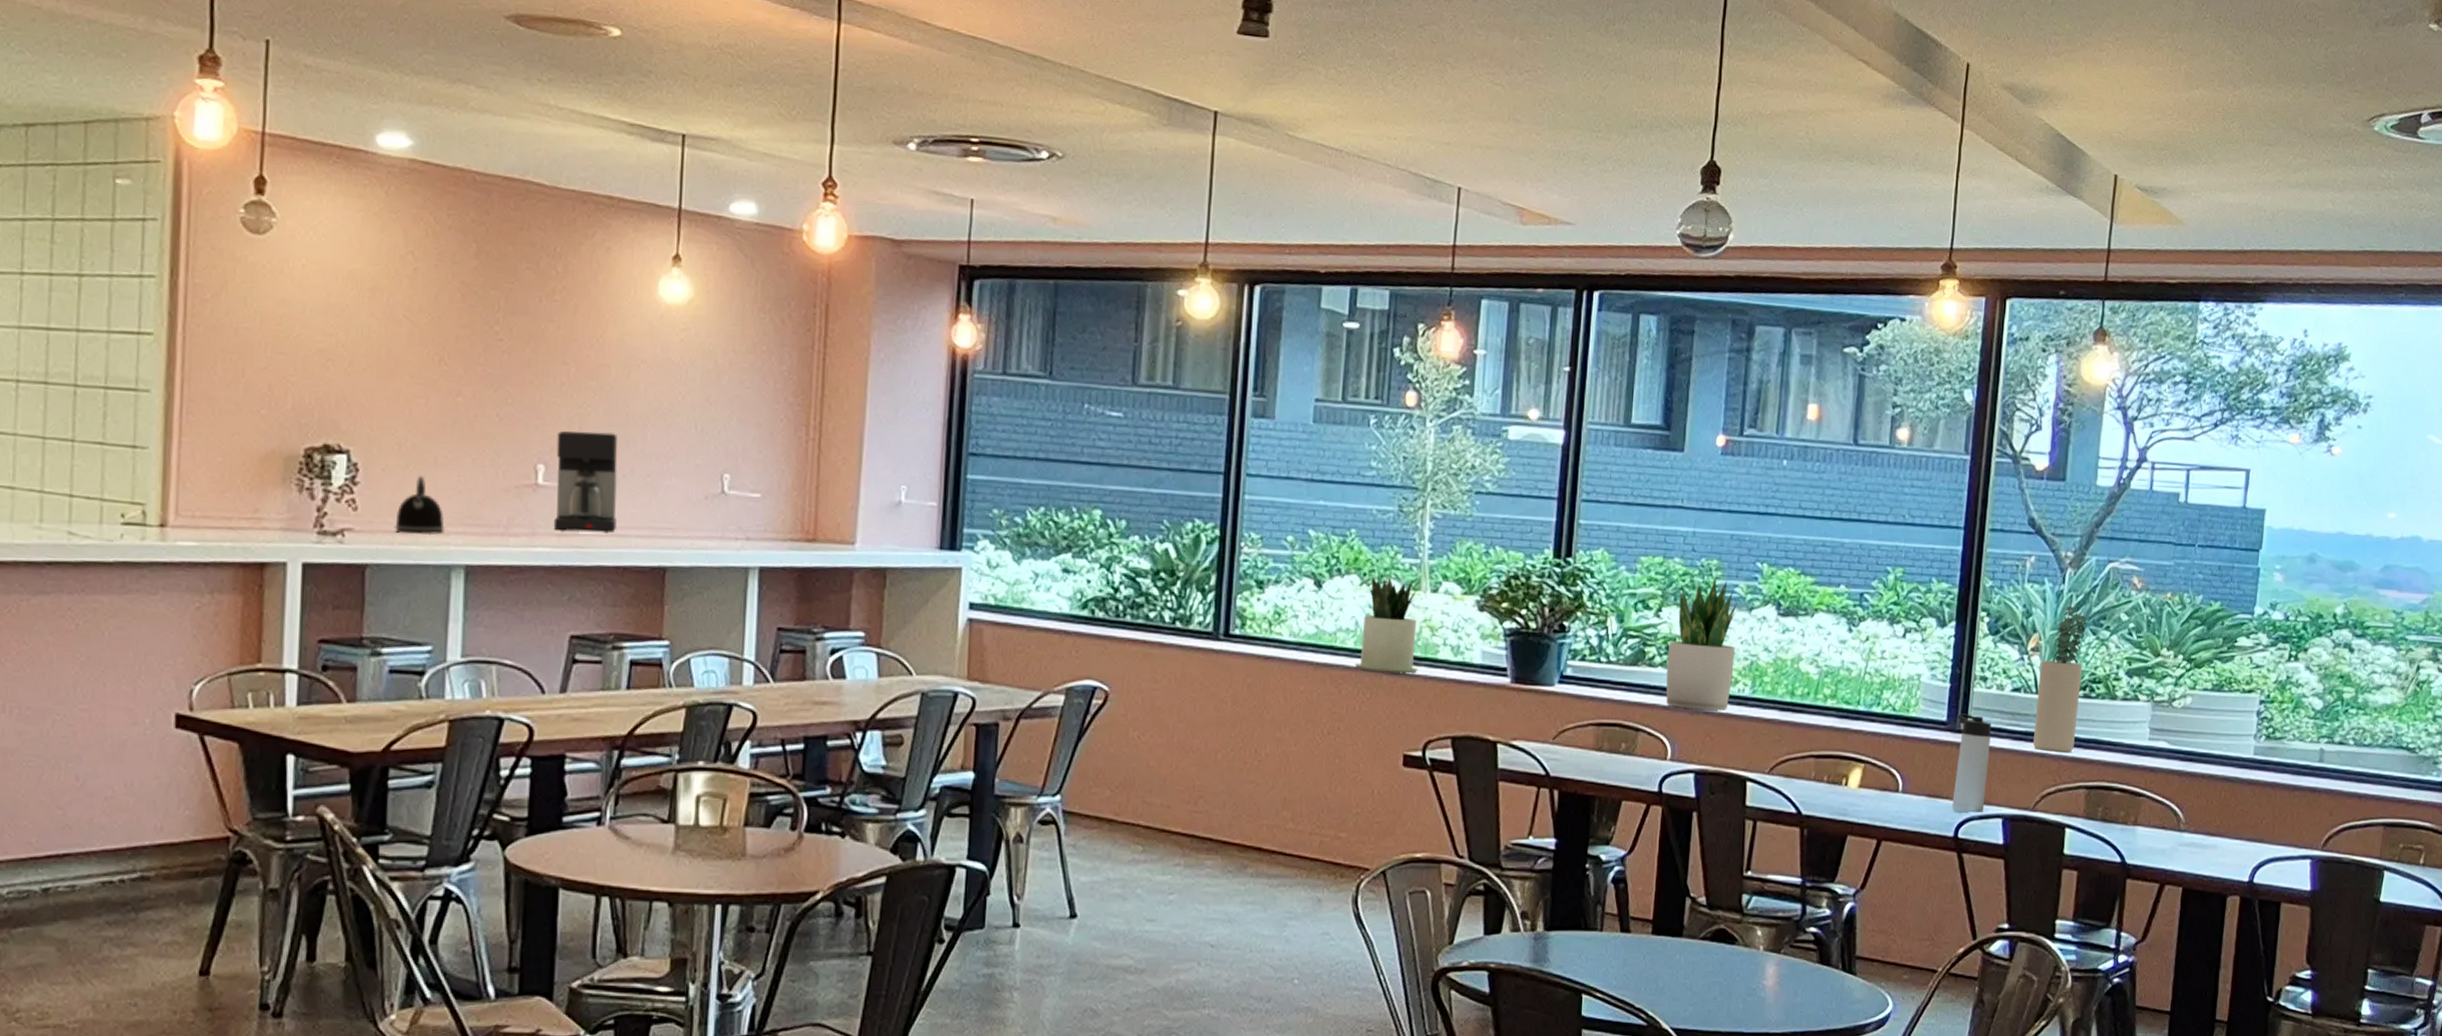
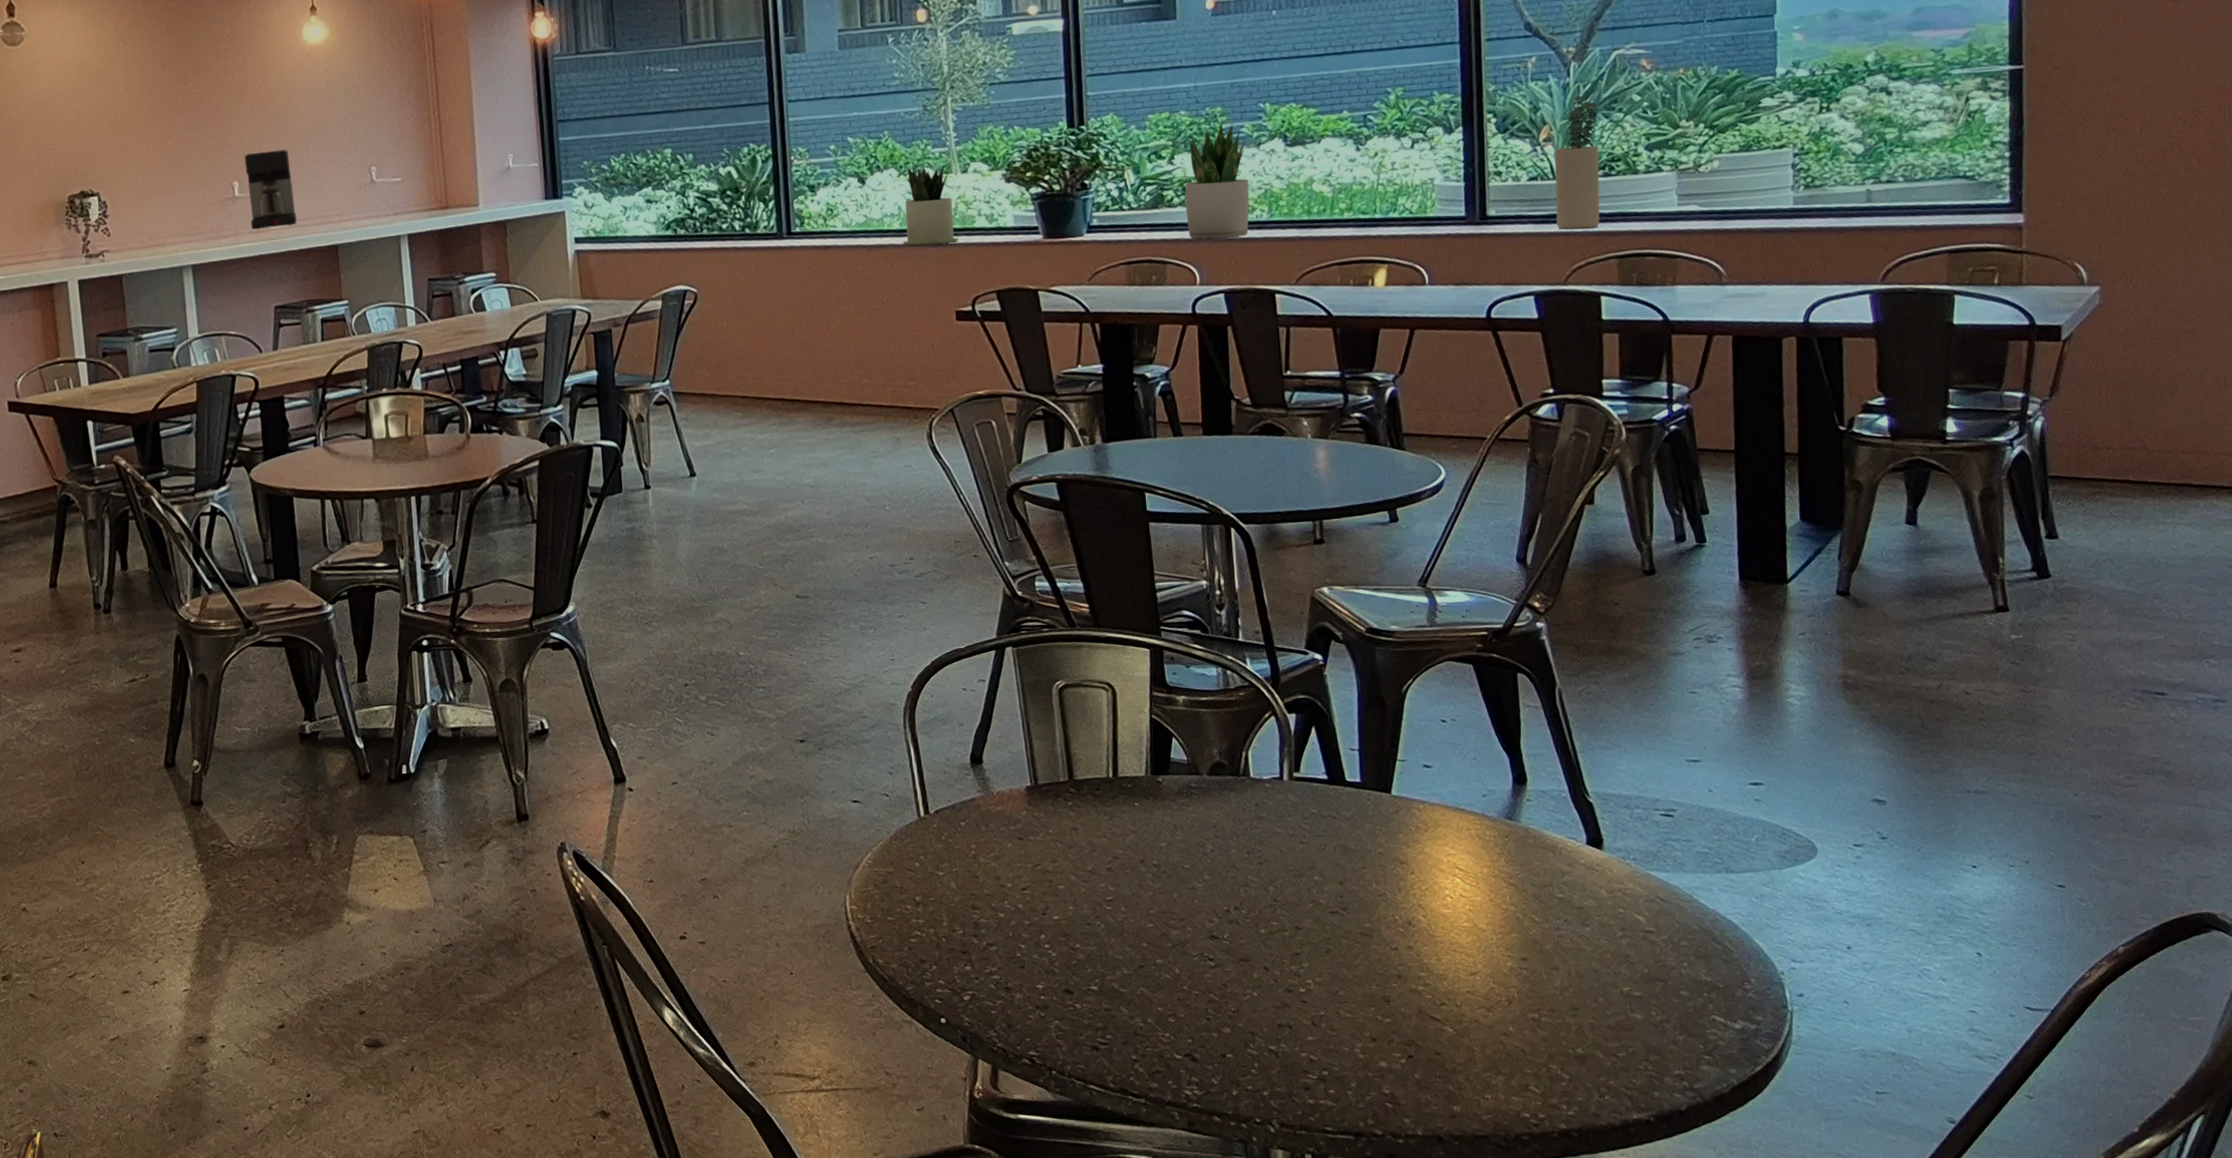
kettle: present [395,476,445,536] -> none [138,204,174,248]
thermos bottle: present [1952,713,1991,816] -> none [1475,207,1514,297]

